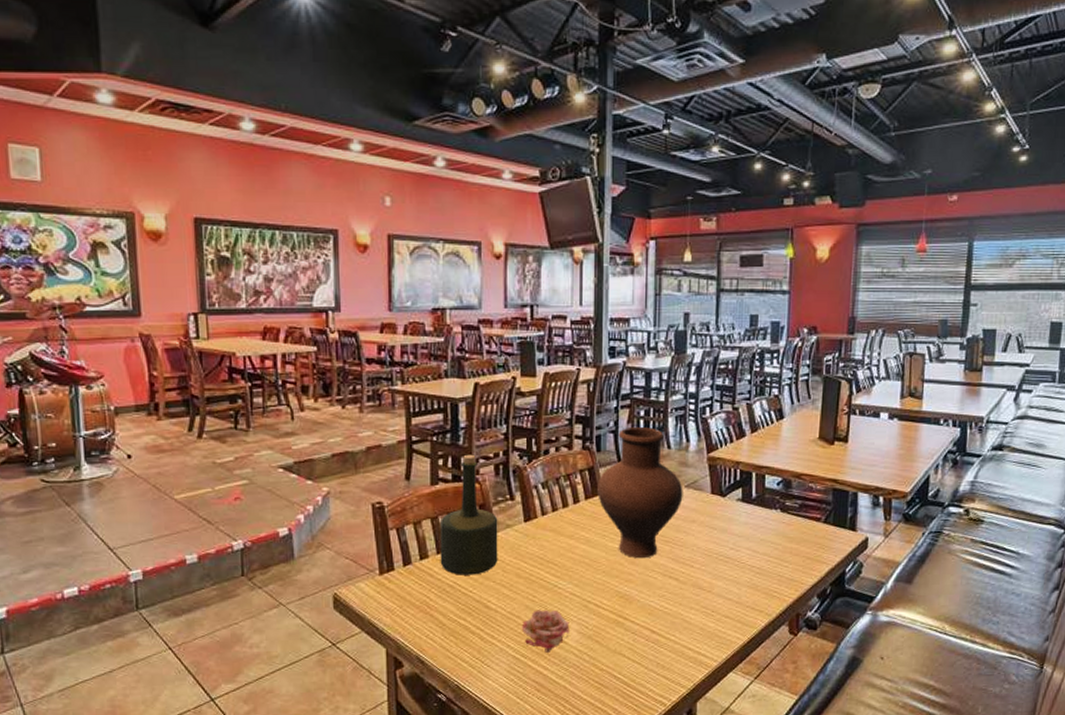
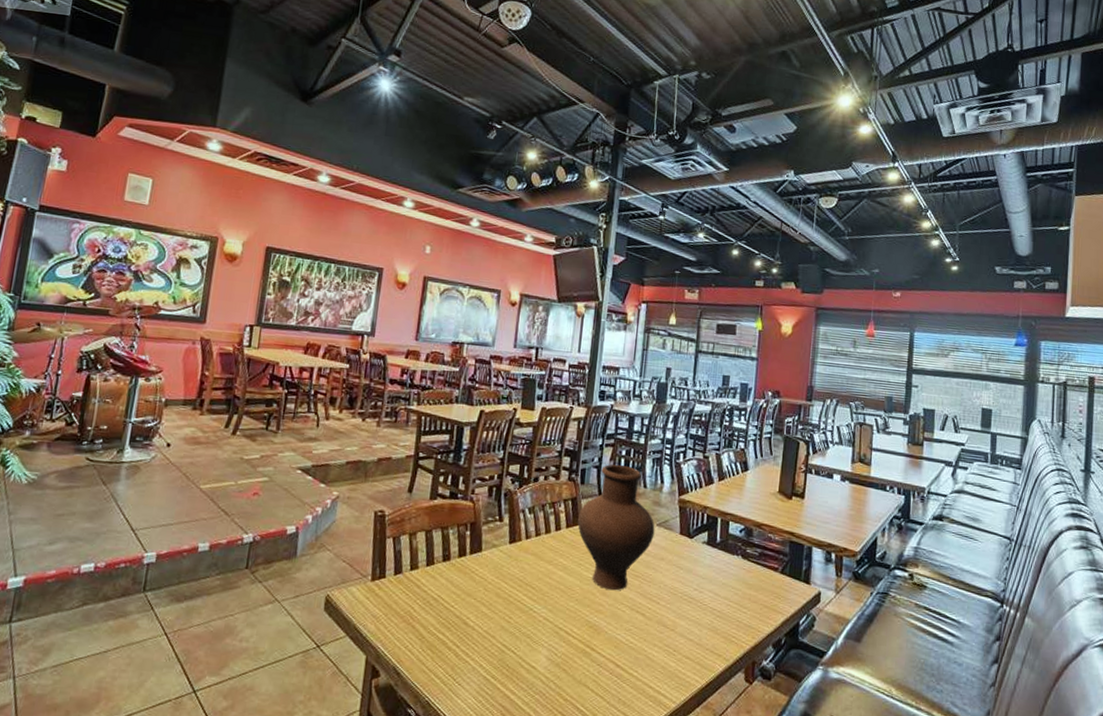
wine bottle: present [439,454,498,575] -> none [428,474,486,591]
flower: present [521,609,571,654] -> none [494,631,541,678]

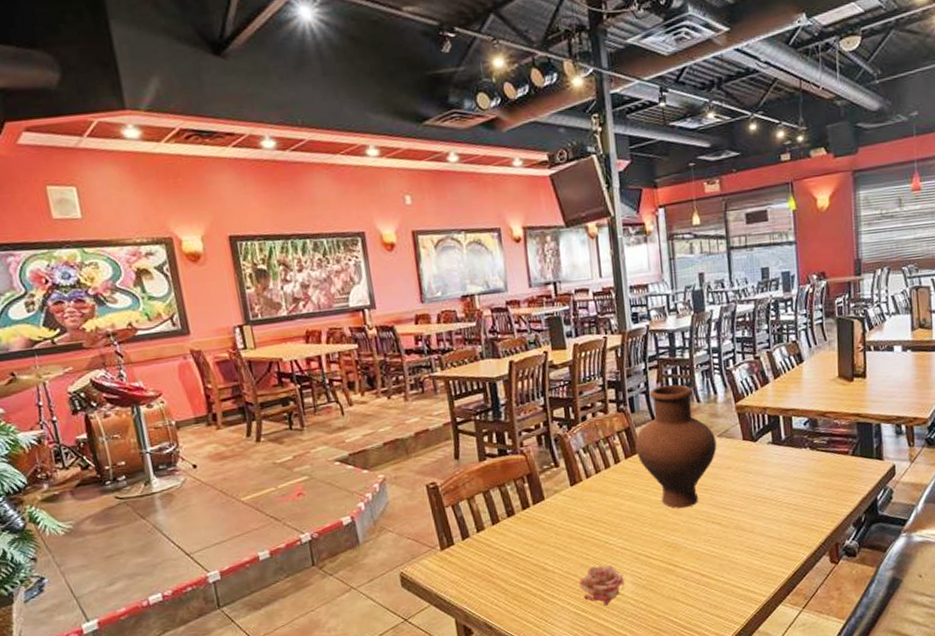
flower: none [494,631,541,678] -> present [578,565,626,607]

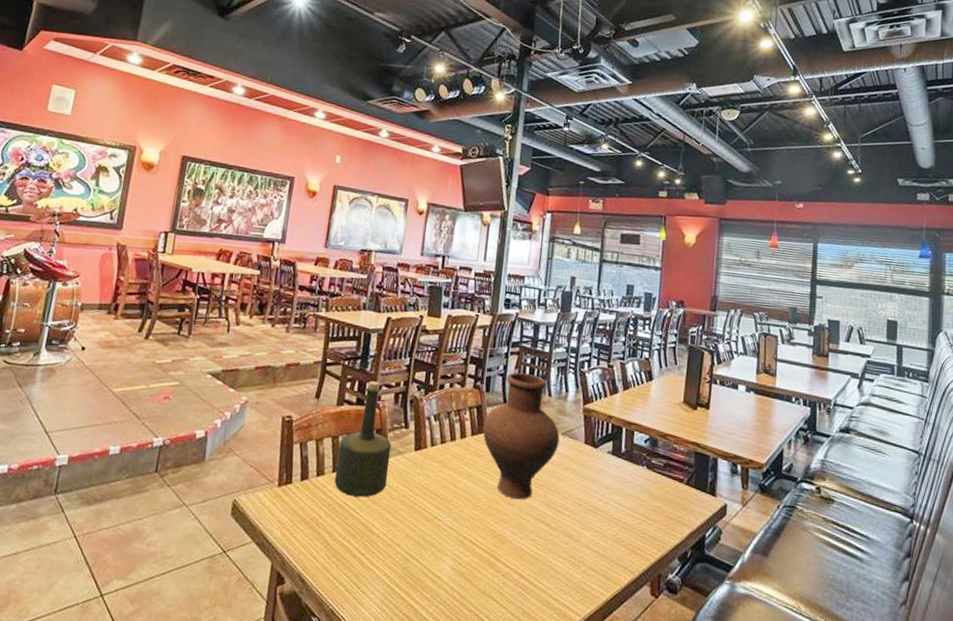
wine bottle: none [491,428,550,543] -> present [334,380,392,497]
flower: present [578,565,626,607] -> none [399,540,445,587]

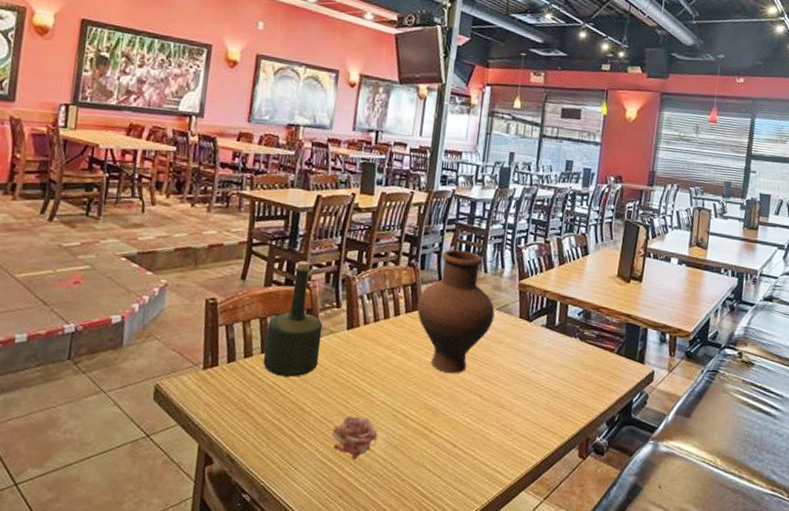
flower: none [399,540,445,587] -> present [331,416,379,461]

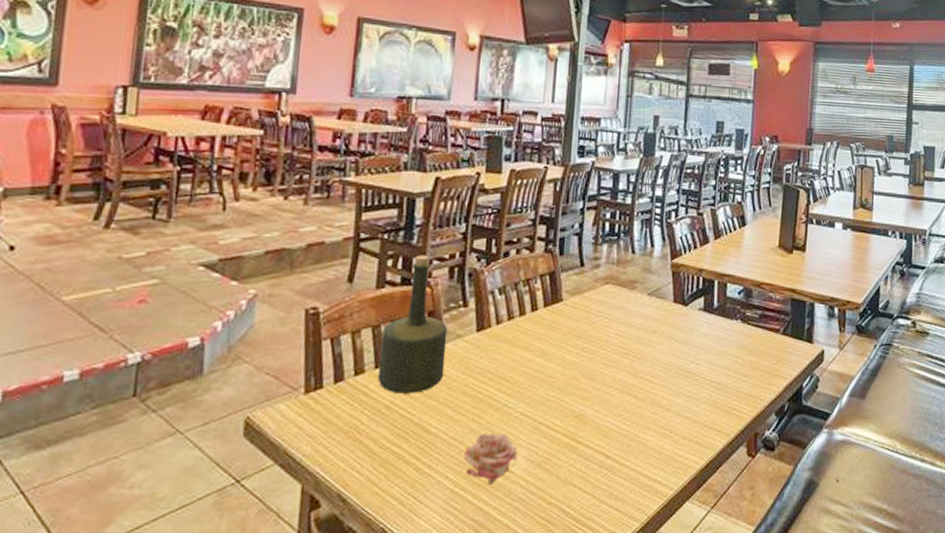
vase: present [417,249,495,374] -> none [557,229,646,373]

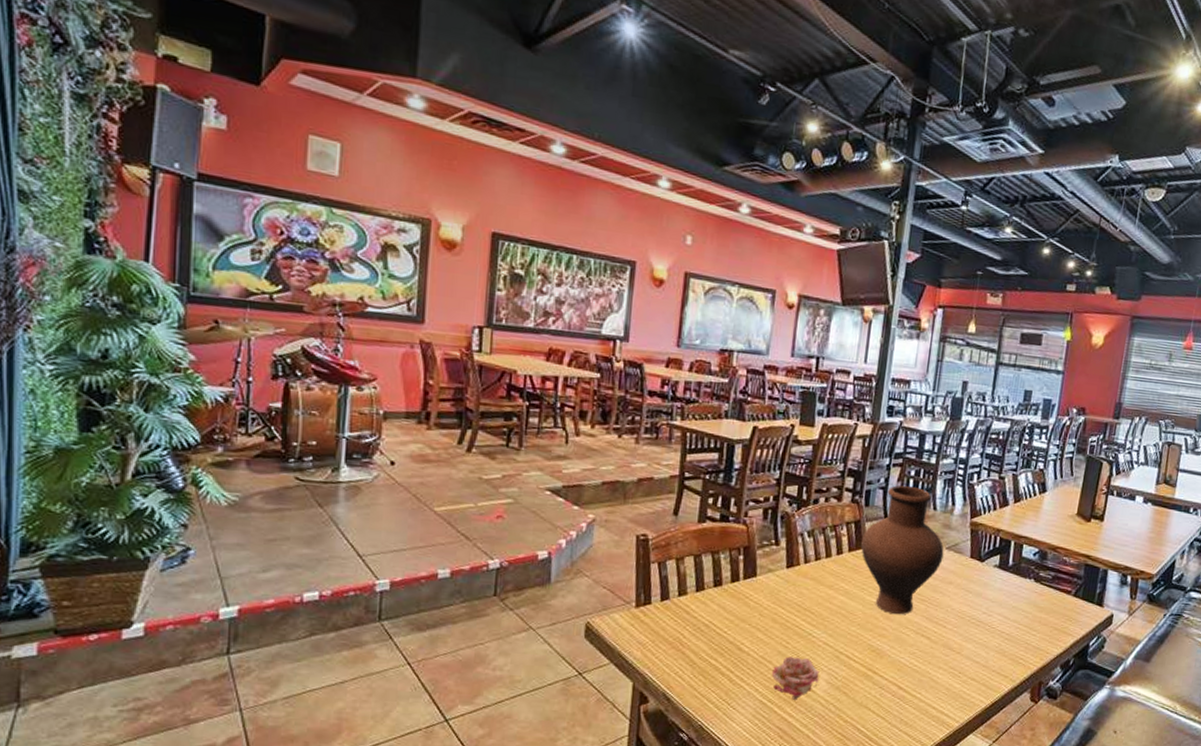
wine bottle: present [377,255,448,394] -> none [698,495,761,616]
vase: none [557,229,646,373] -> present [861,485,945,615]

